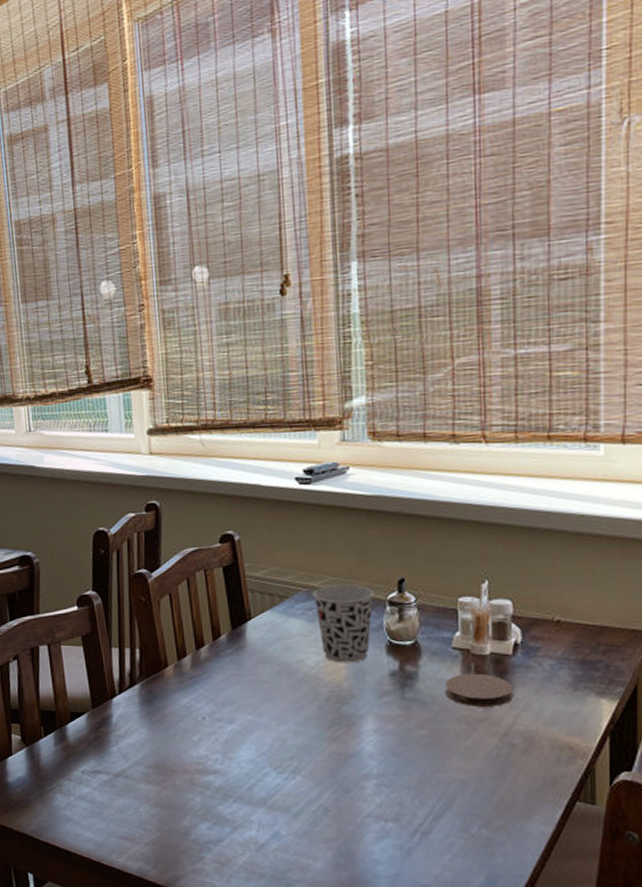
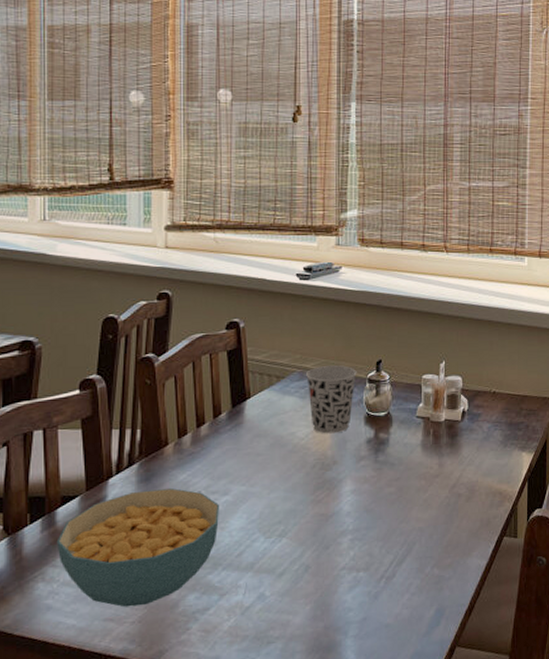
cereal bowl: none [69,712,226,829] -> present [56,488,220,607]
coaster: present [445,673,514,707] -> none [410,437,461,465]

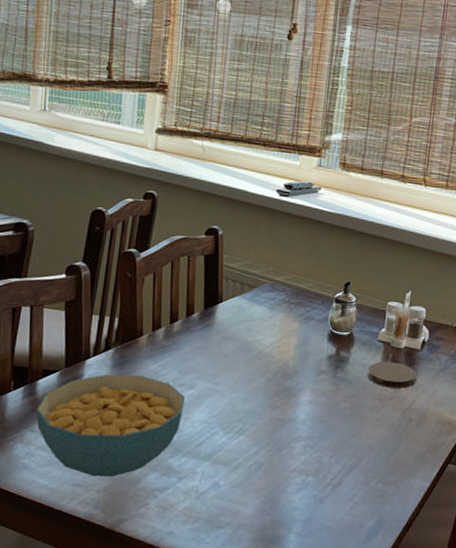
cup: present [306,365,357,434] -> none [277,281,326,346]
coaster: none [410,437,461,465] -> present [368,361,417,389]

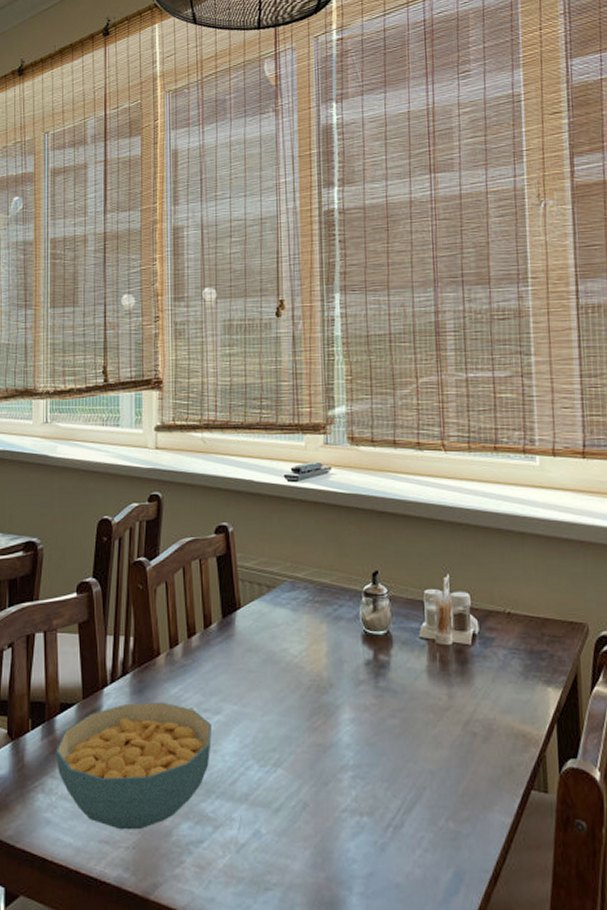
coaster: present [368,361,417,389] -> none [414,662,474,695]

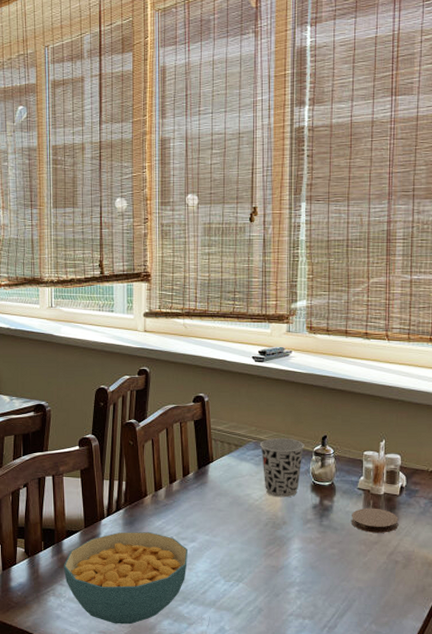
cup: none [298,576,352,652] -> present [260,438,305,498]
coaster: none [414,662,474,695] -> present [352,507,399,533]

